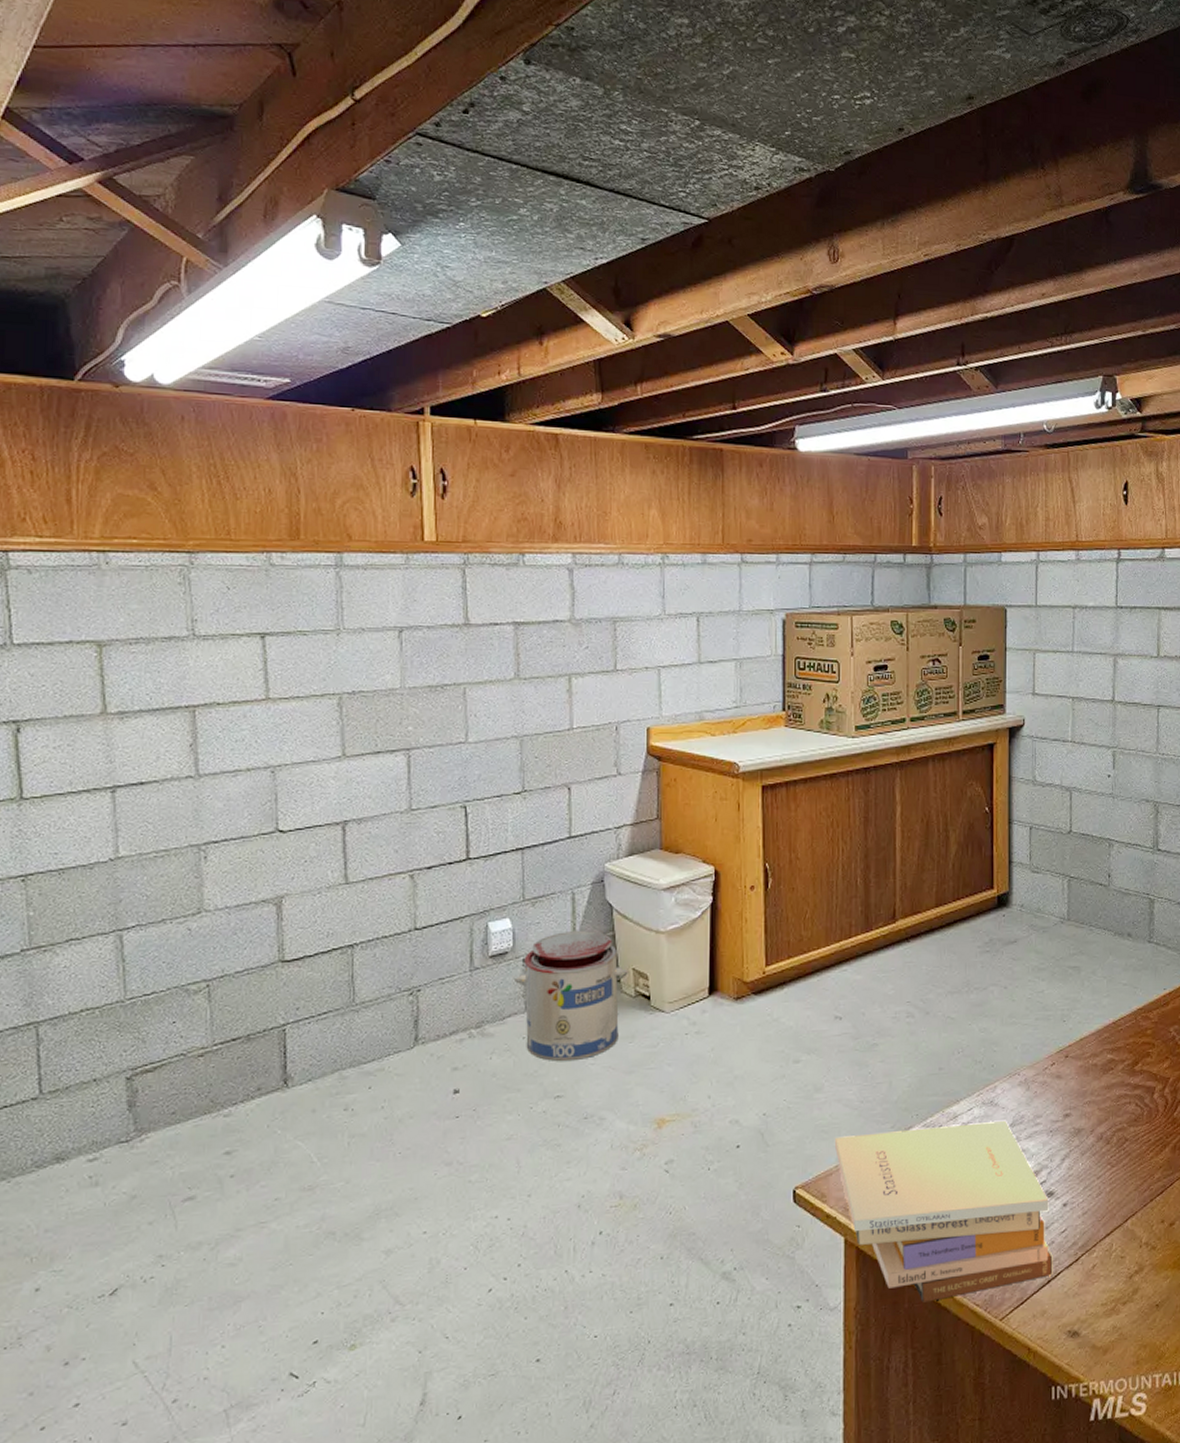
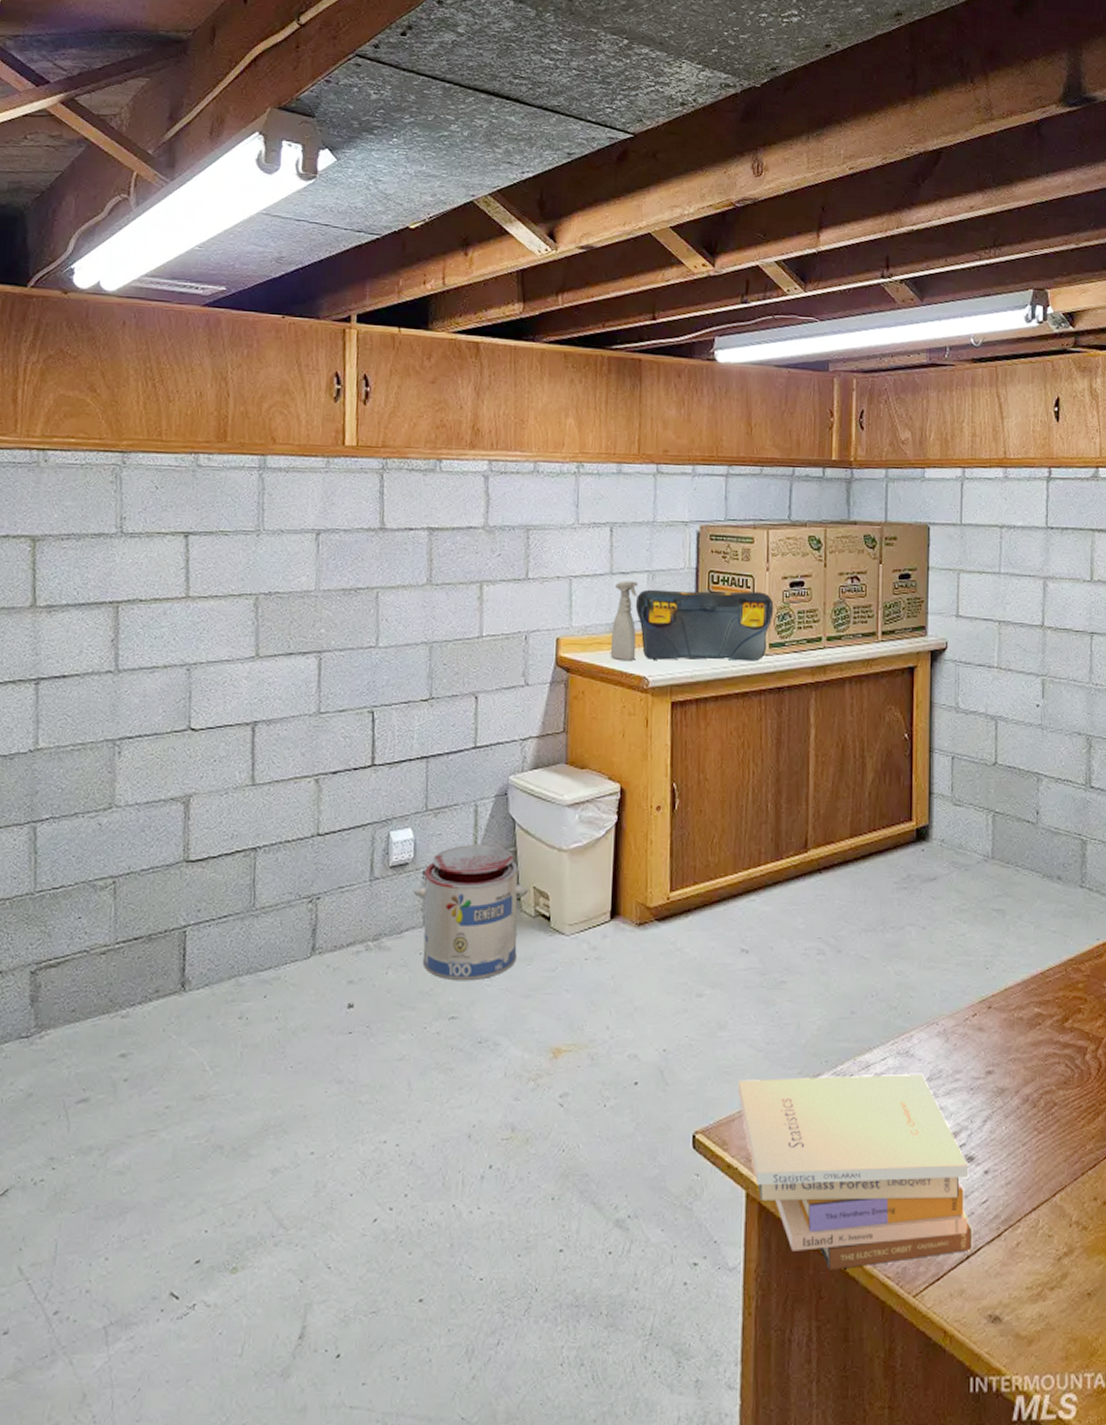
spray bottle: none [700,669,726,748] -> present [610,581,637,662]
toolbox: none [724,676,859,745] -> present [635,589,774,662]

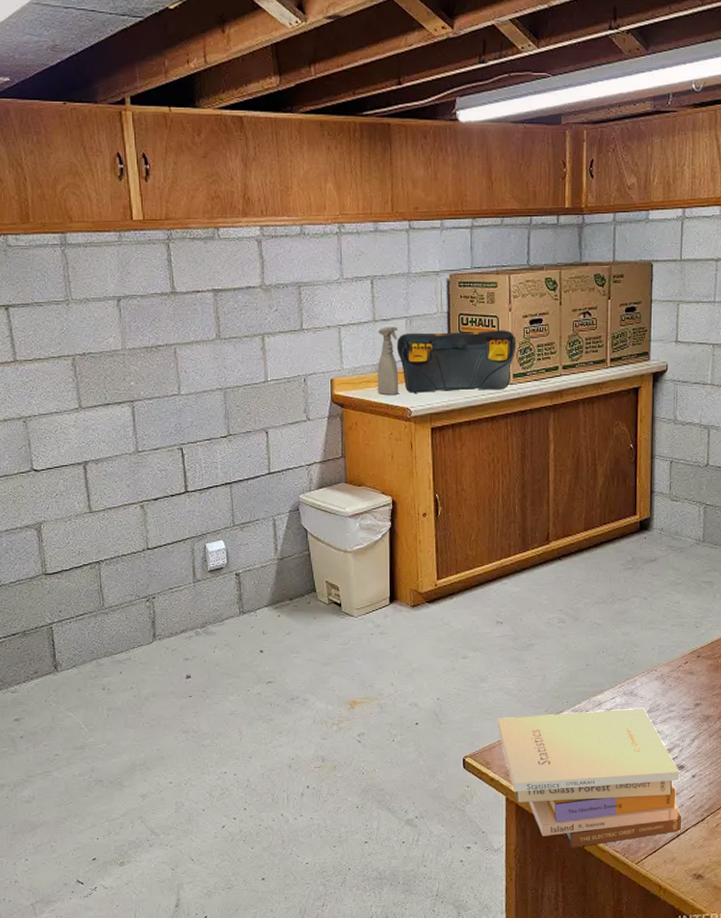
paint can: present [414,844,529,980] -> none [230,550,322,654]

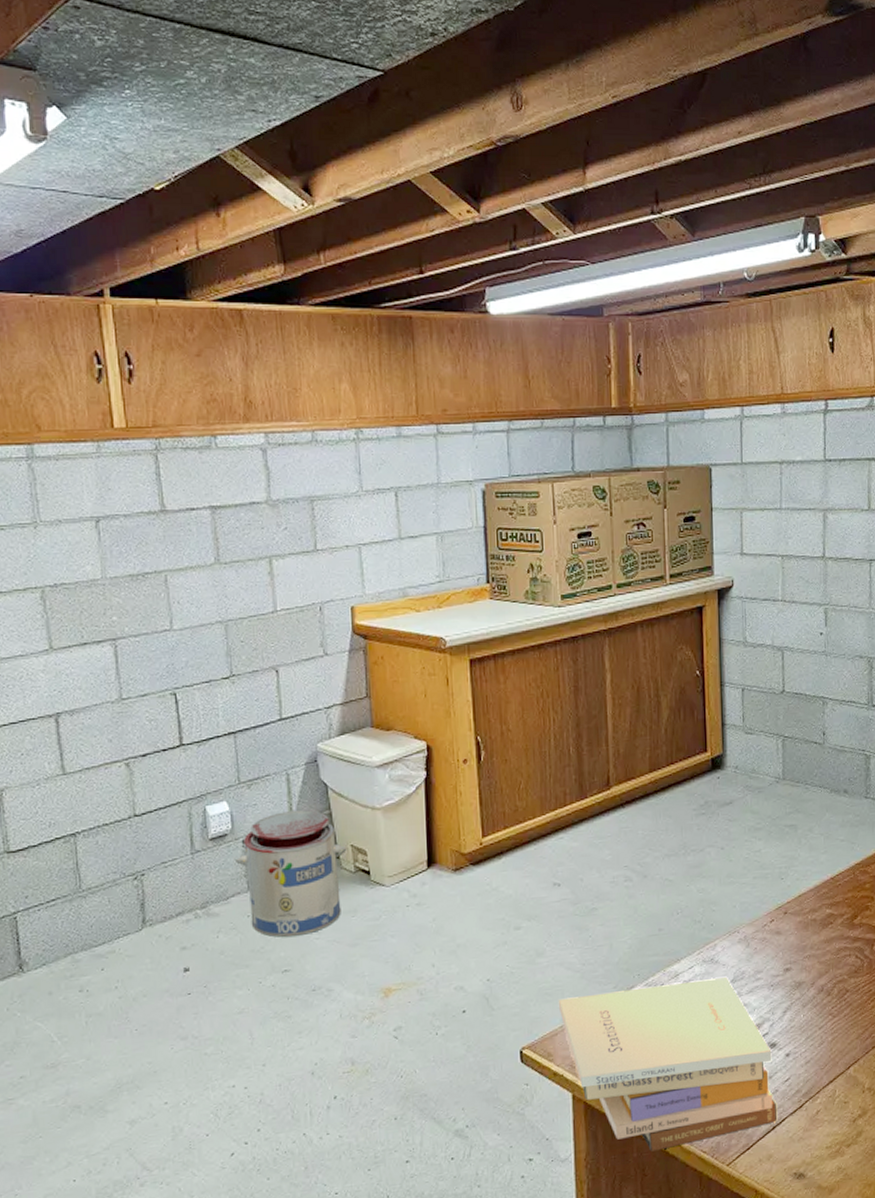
paint can: none [230,550,322,654] -> present [236,810,347,937]
spray bottle: present [377,326,399,396] -> none [405,544,431,624]
toolbox: present [396,330,516,393] -> none [426,545,564,620]

